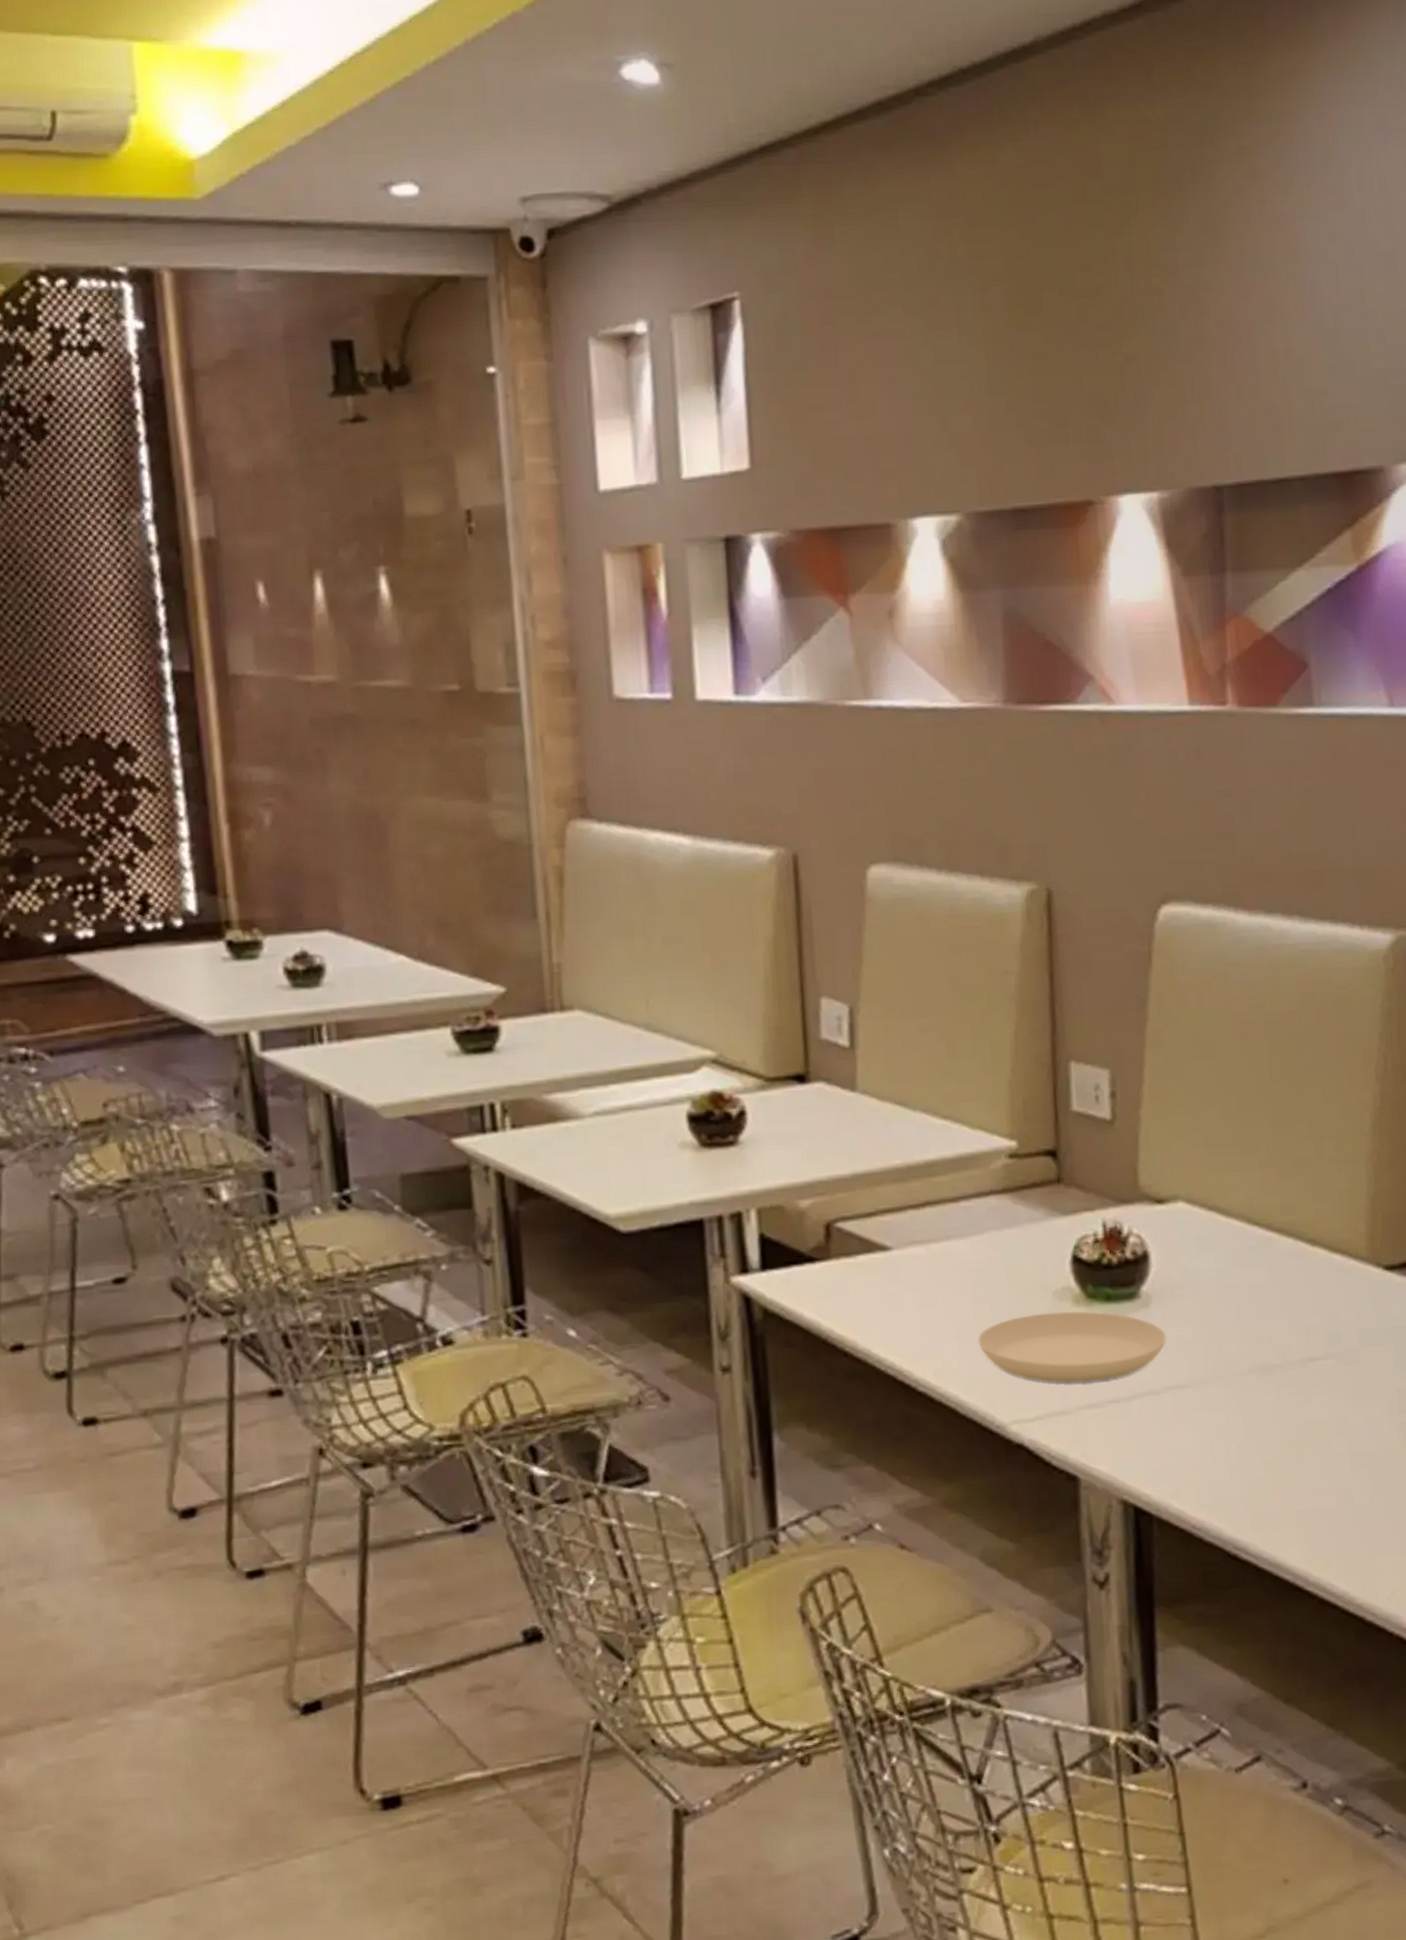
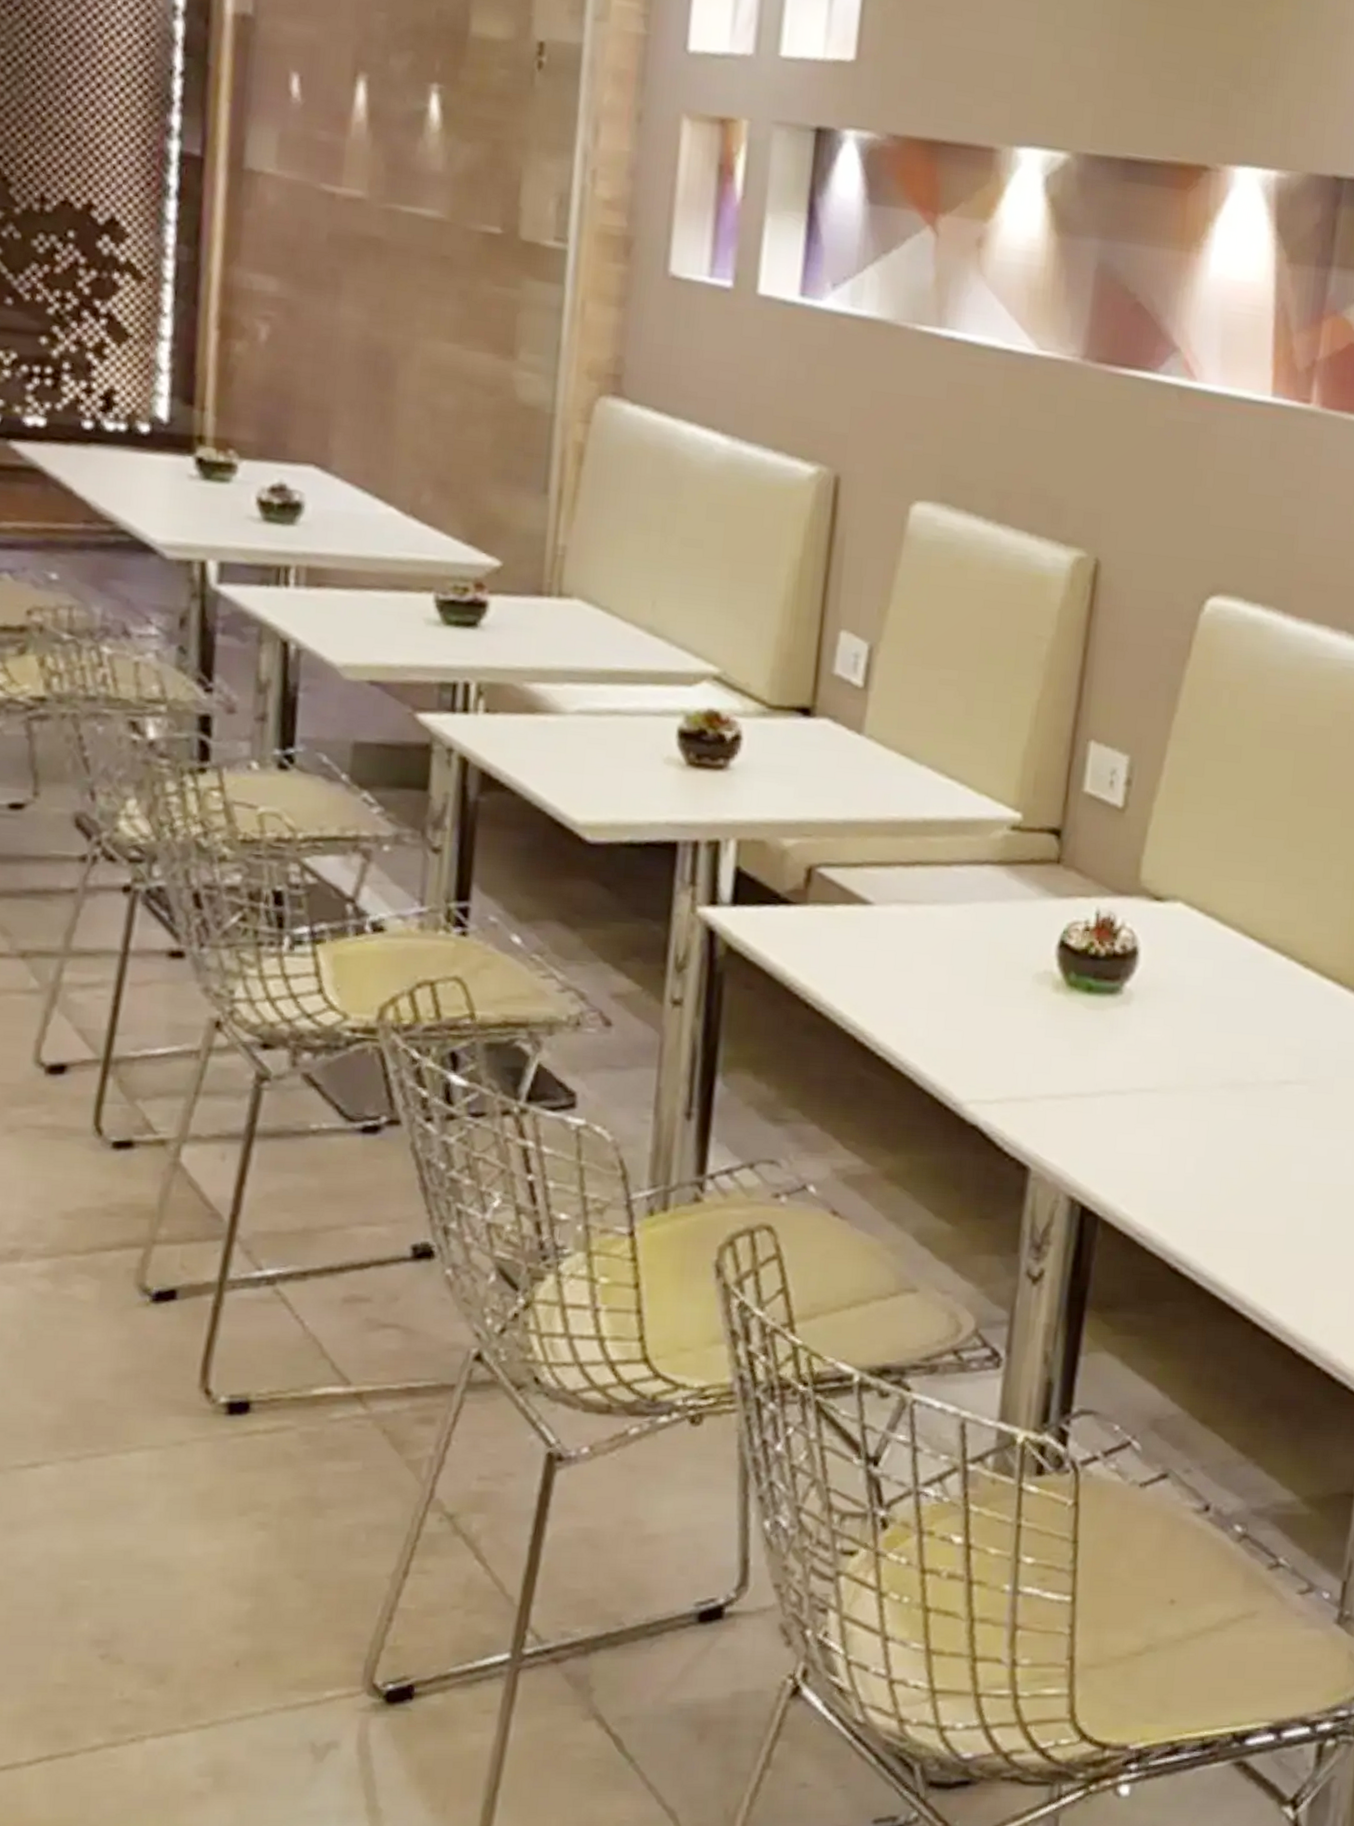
saucer: present [978,1311,1167,1383] -> none [948,994,1143,1073]

